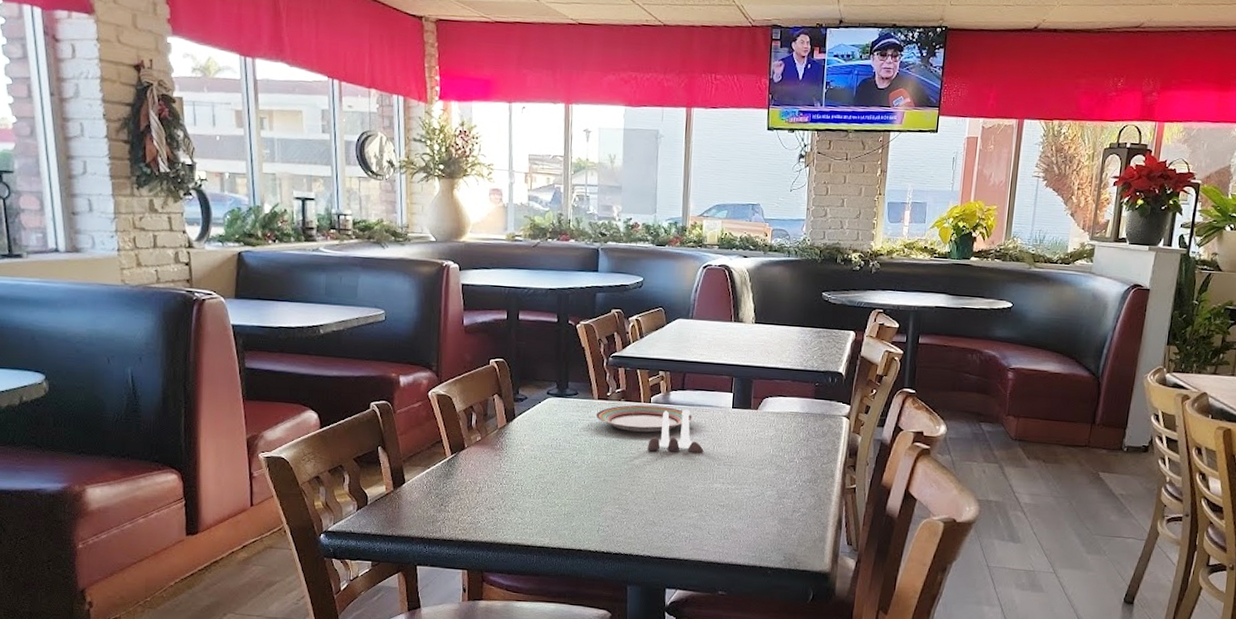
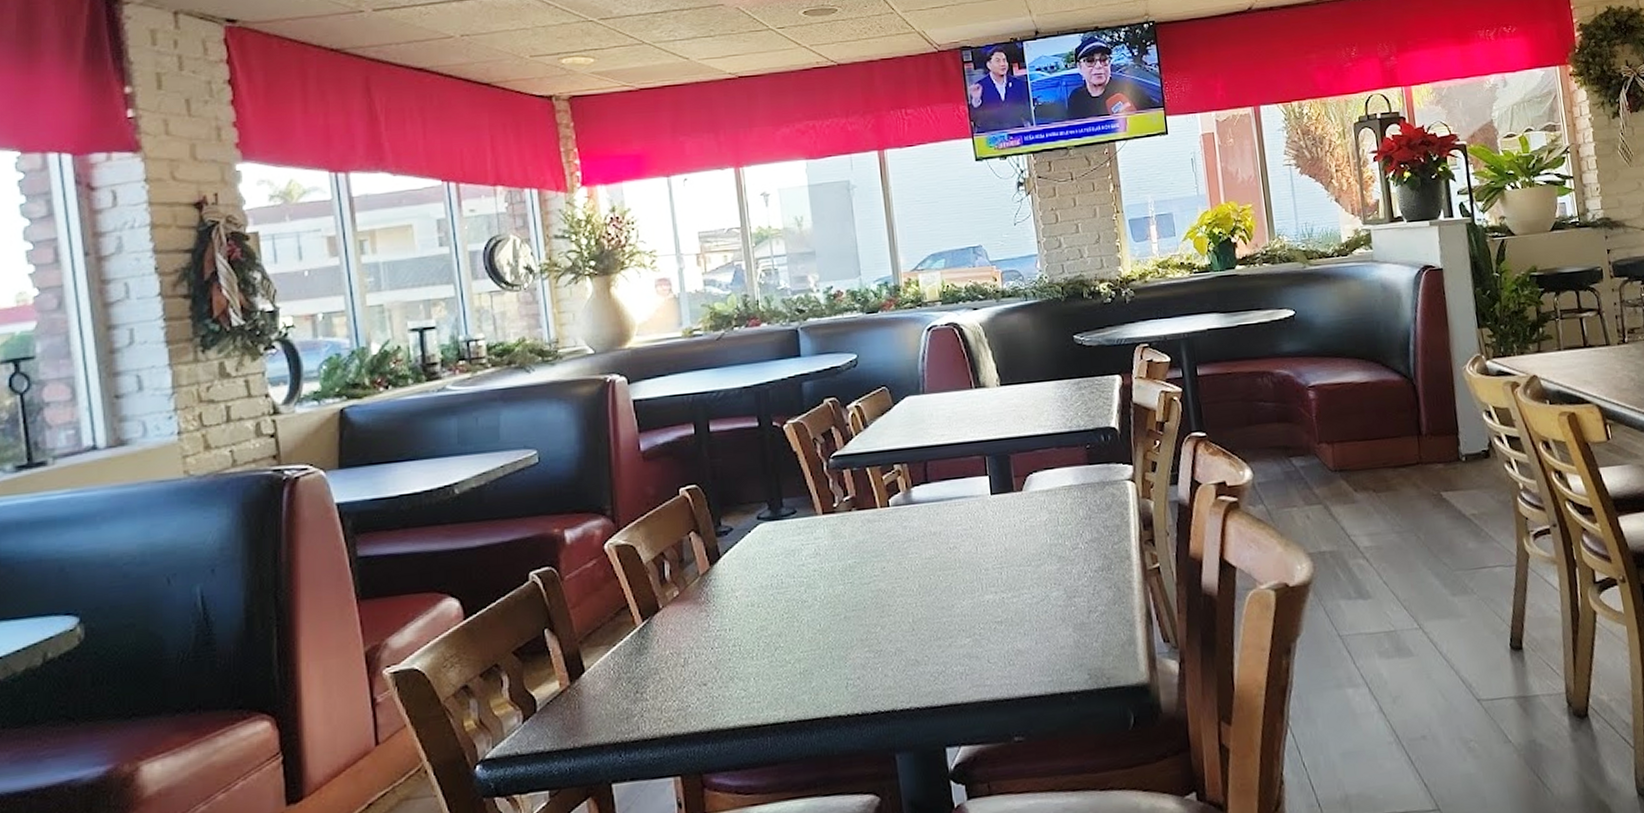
plate: present [595,405,692,433] -> none [822,507,944,548]
salt and pepper shaker set: present [647,409,704,453] -> none [893,507,965,569]

